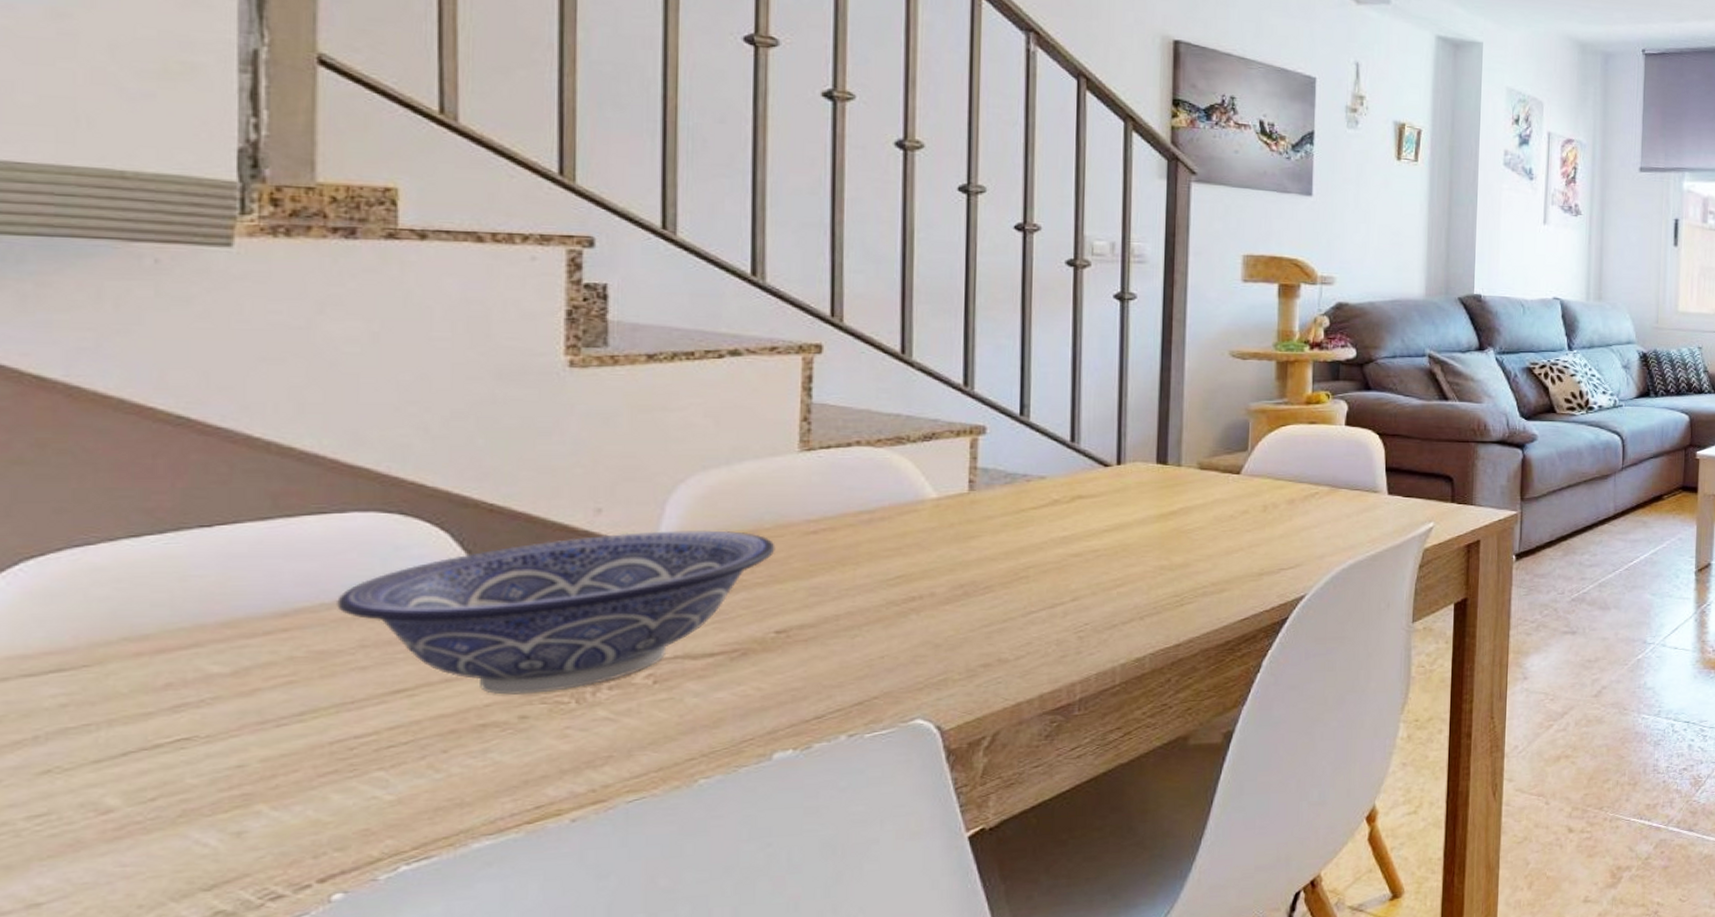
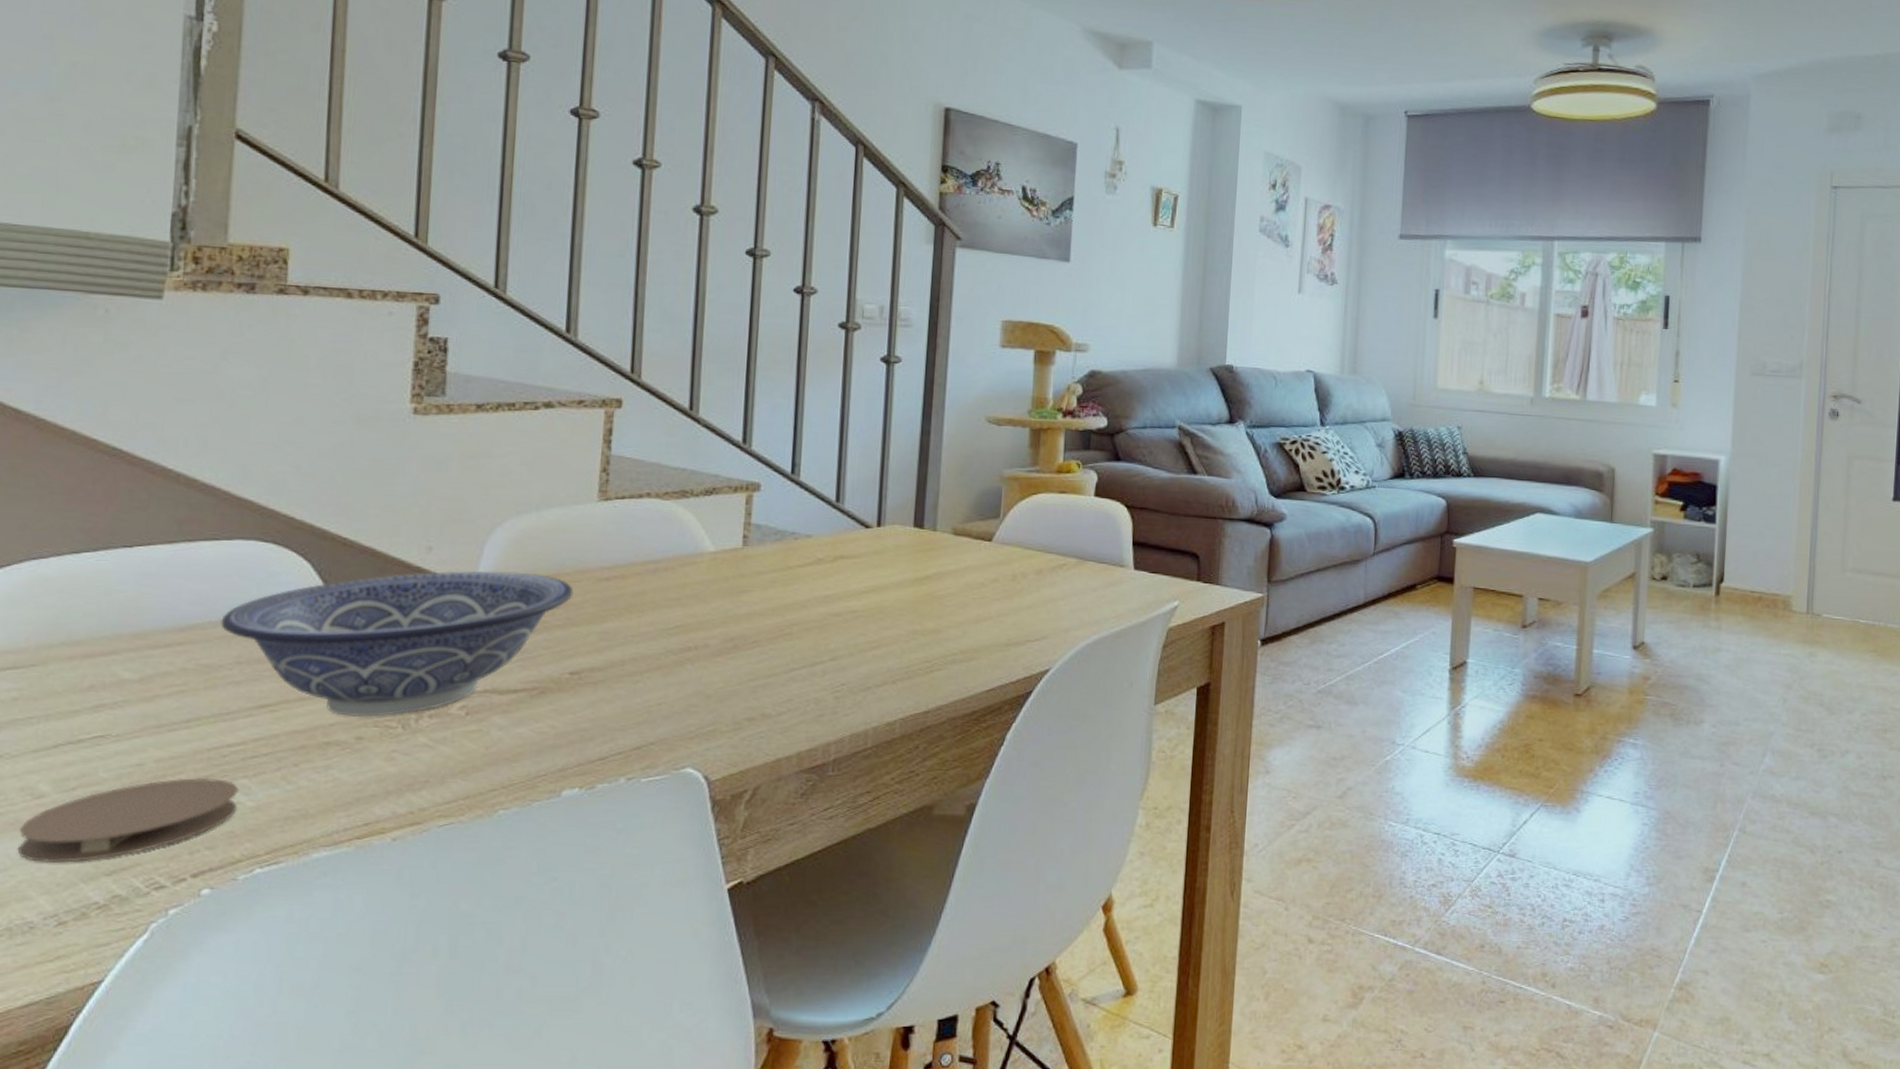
coaster: none [80,773,374,885] -> present [17,777,239,863]

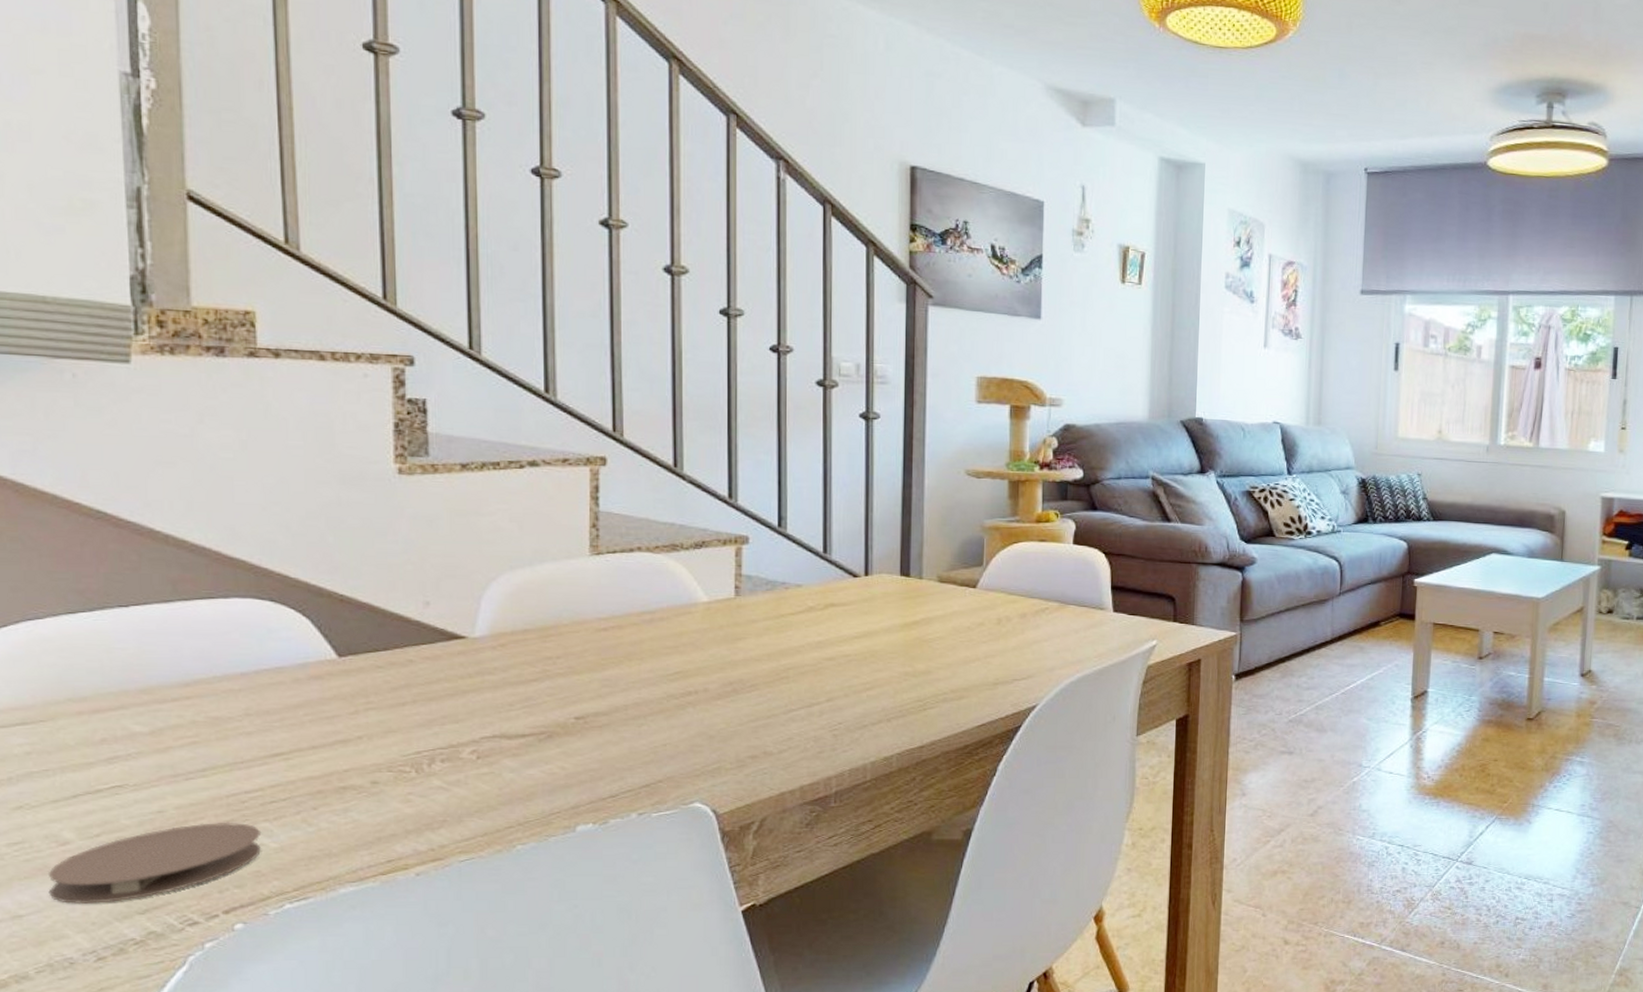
decorative bowl: present [221,570,574,717] -> none [226,623,573,763]

